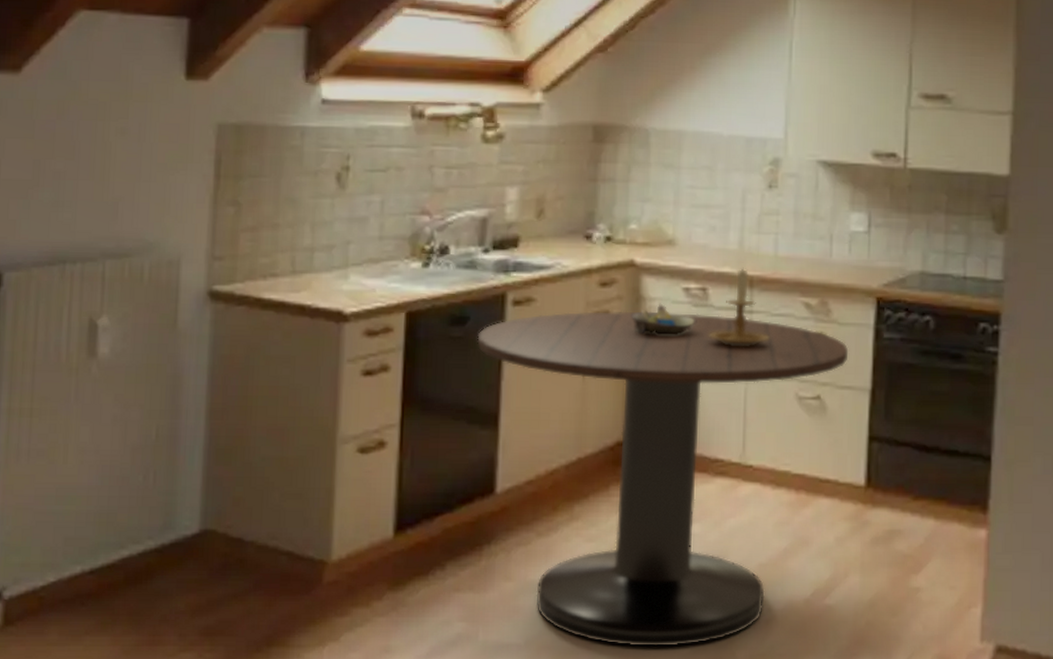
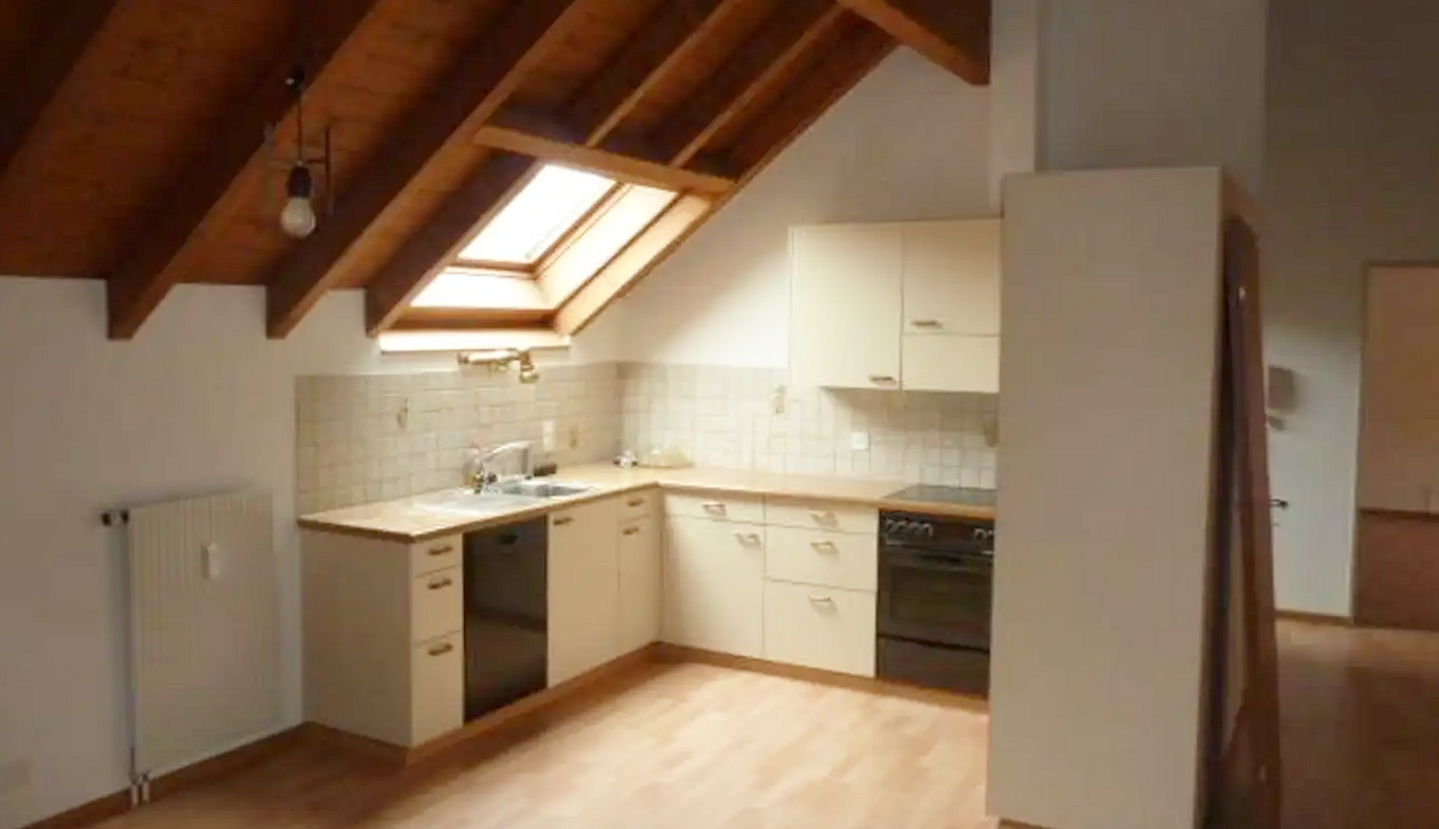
dining table: present [477,311,849,647] -> none [525,527,855,820]
decorative bowl: present [630,303,696,335] -> none [657,519,716,547]
candle holder: present [708,267,770,346] -> none [727,485,783,555]

